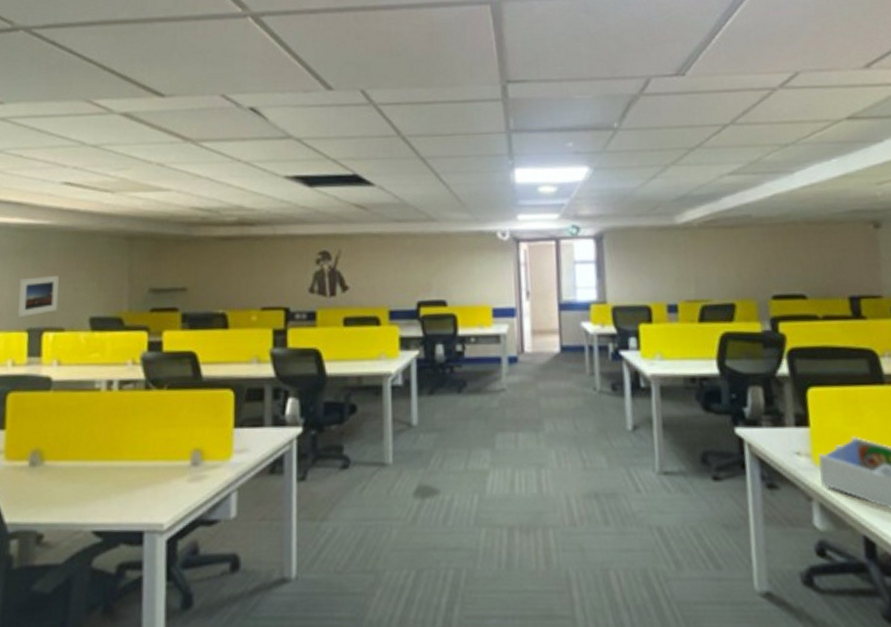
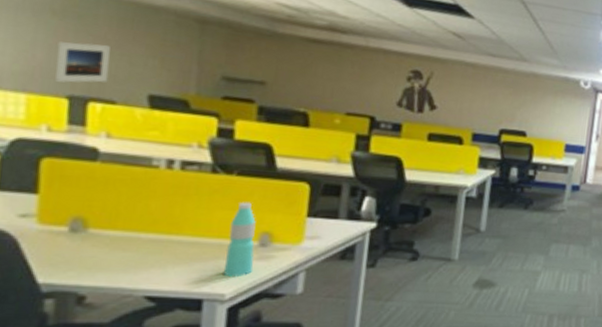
water bottle: none [160,417,188,504] -> present [223,202,256,278]

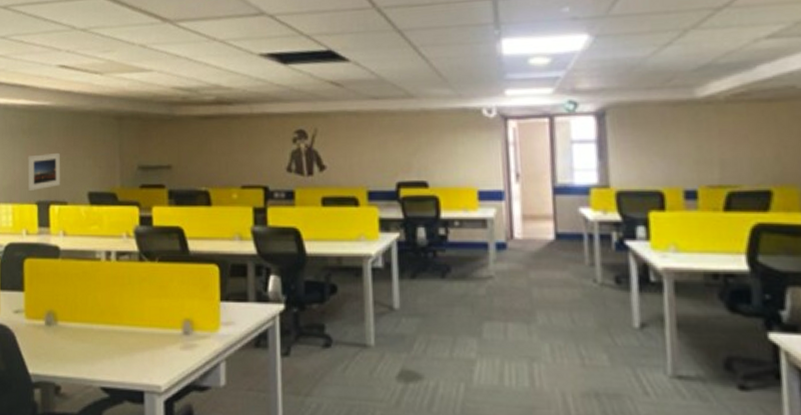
water bottle: present [223,202,256,278] -> none [157,288,181,368]

